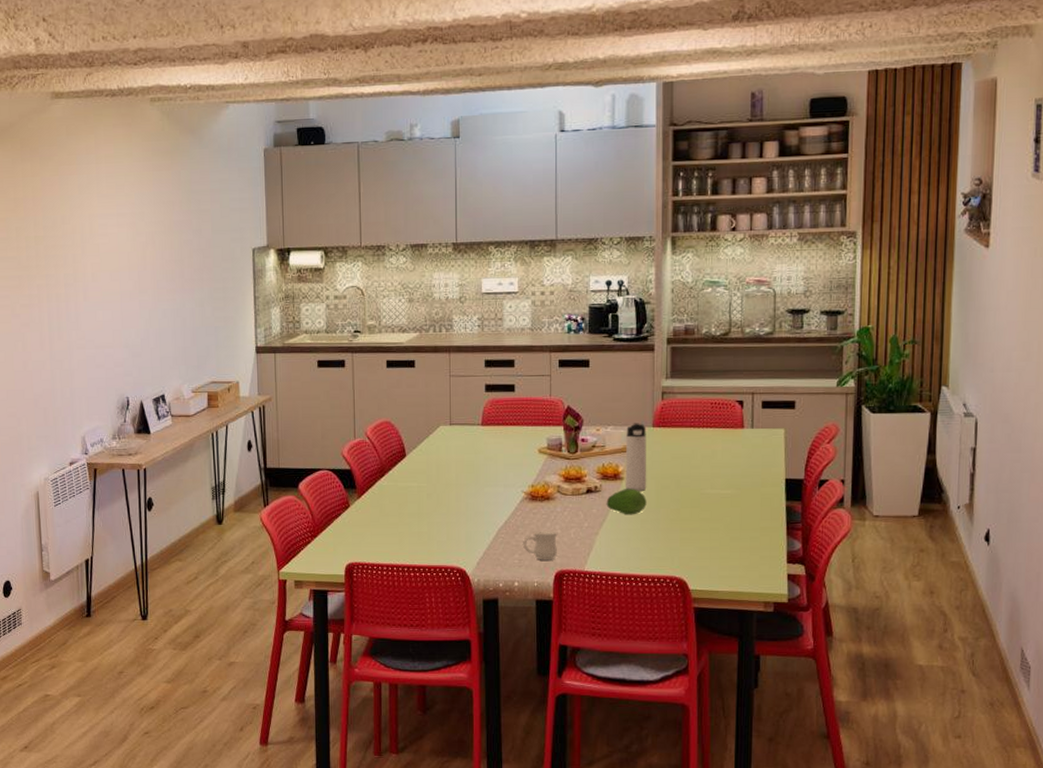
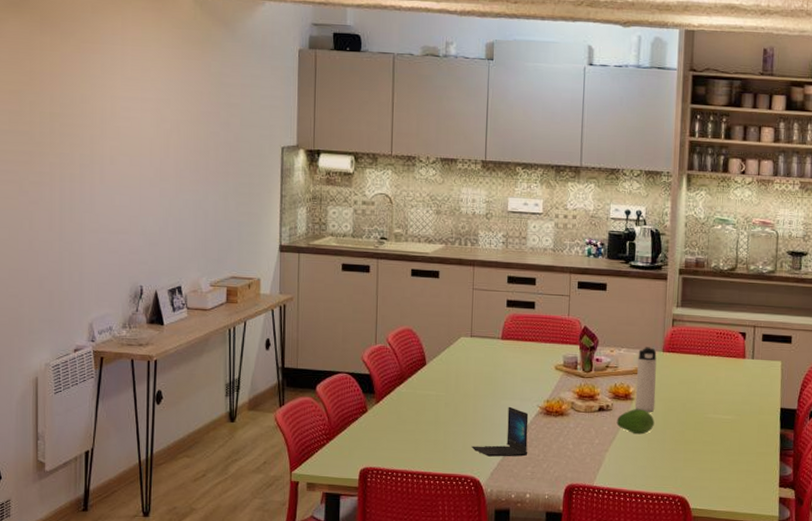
laptop: none [456,493,515,546] -> present [471,406,529,457]
mug: present [523,531,558,560] -> none [536,445,570,474]

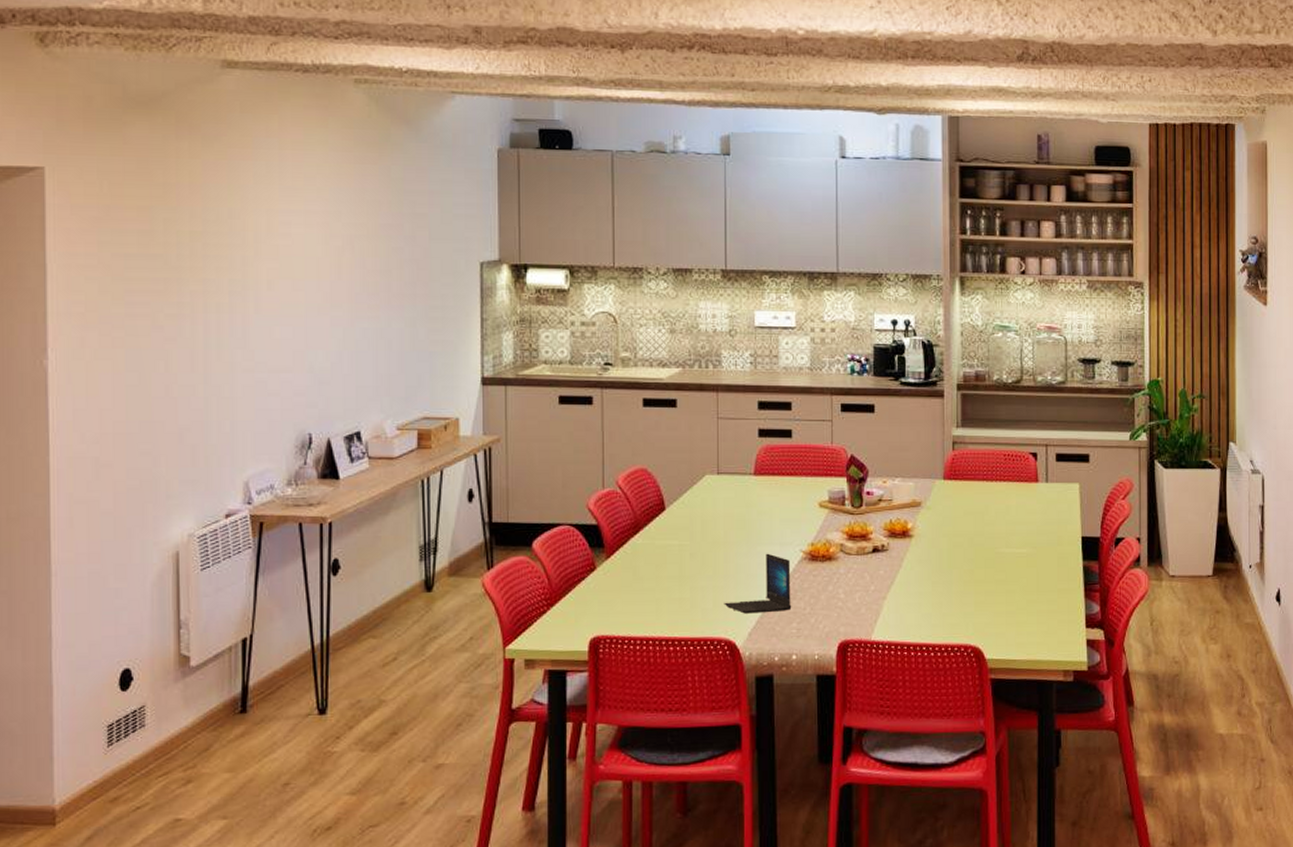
fruit: present [616,409,655,435] -> none [894,547,938,577]
thermos bottle: present [634,347,657,412] -> none [914,475,938,550]

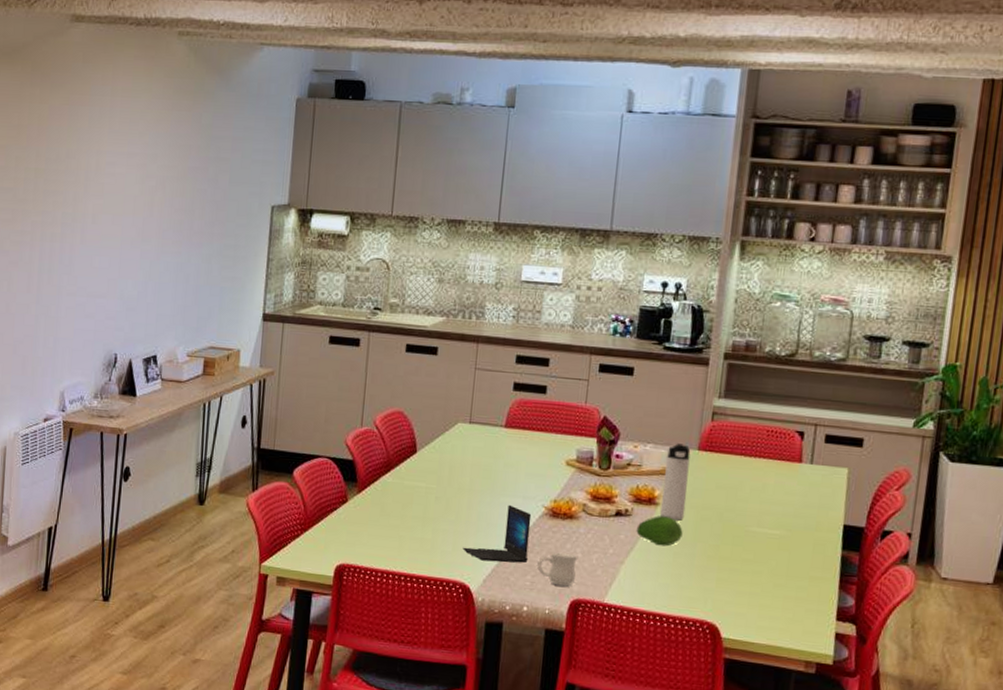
mug: none [802,595,841,629] -> present [537,552,579,587]
fruit: none [894,547,938,577] -> present [636,516,683,547]
thermos bottle: none [914,475,938,550] -> present [659,443,691,521]

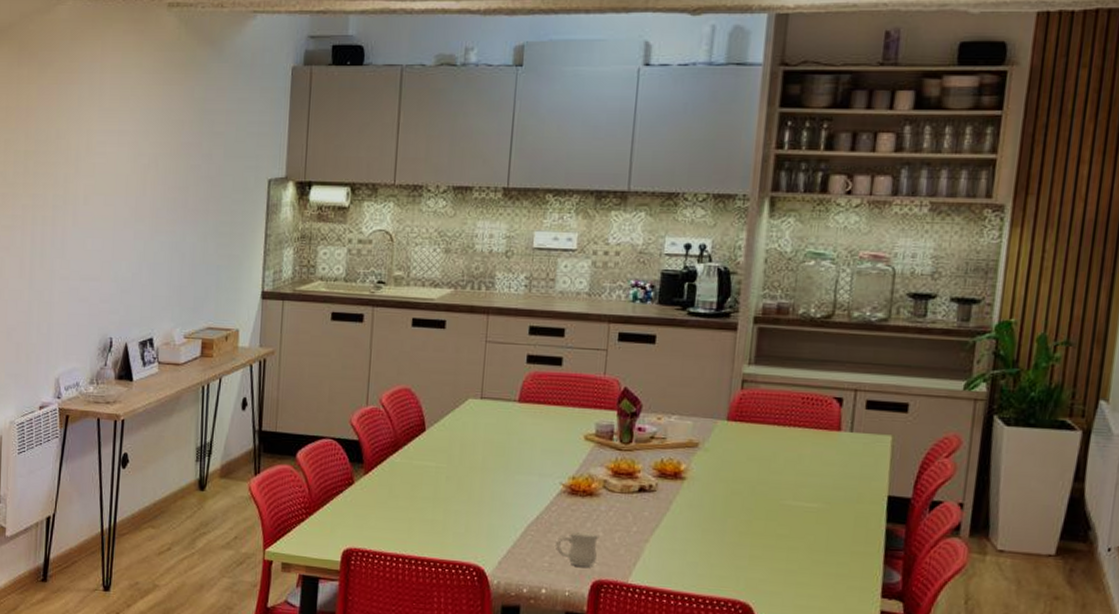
laptop: present [462,504,532,564] -> none [476,483,549,544]
fruit: present [636,516,683,547] -> none [661,491,712,523]
thermos bottle: present [659,443,691,521] -> none [686,414,719,495]

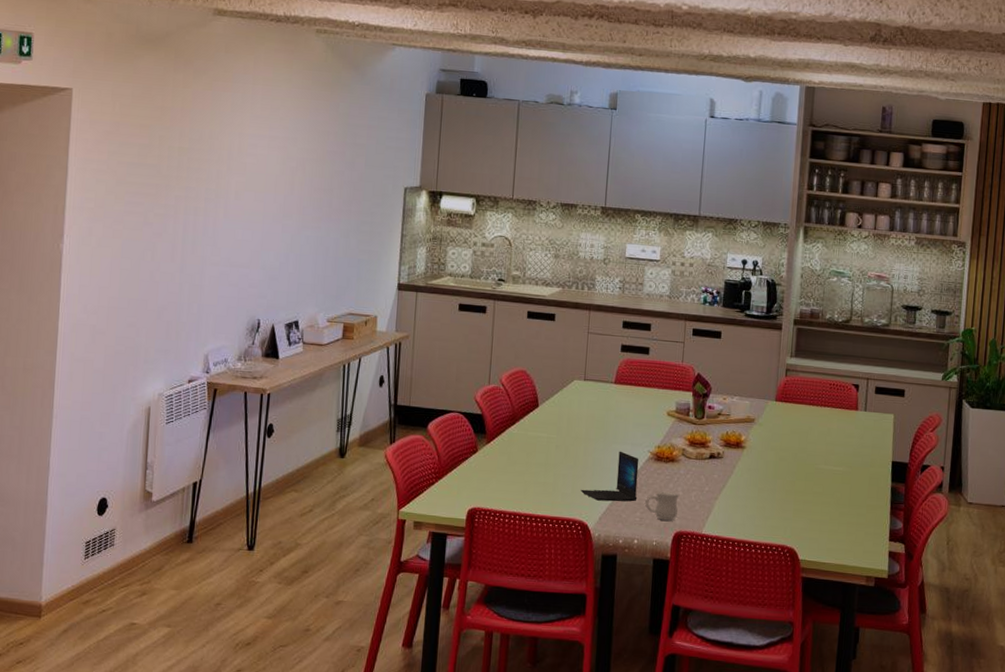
laptop: none [476,483,549,544] -> present [580,451,639,502]

